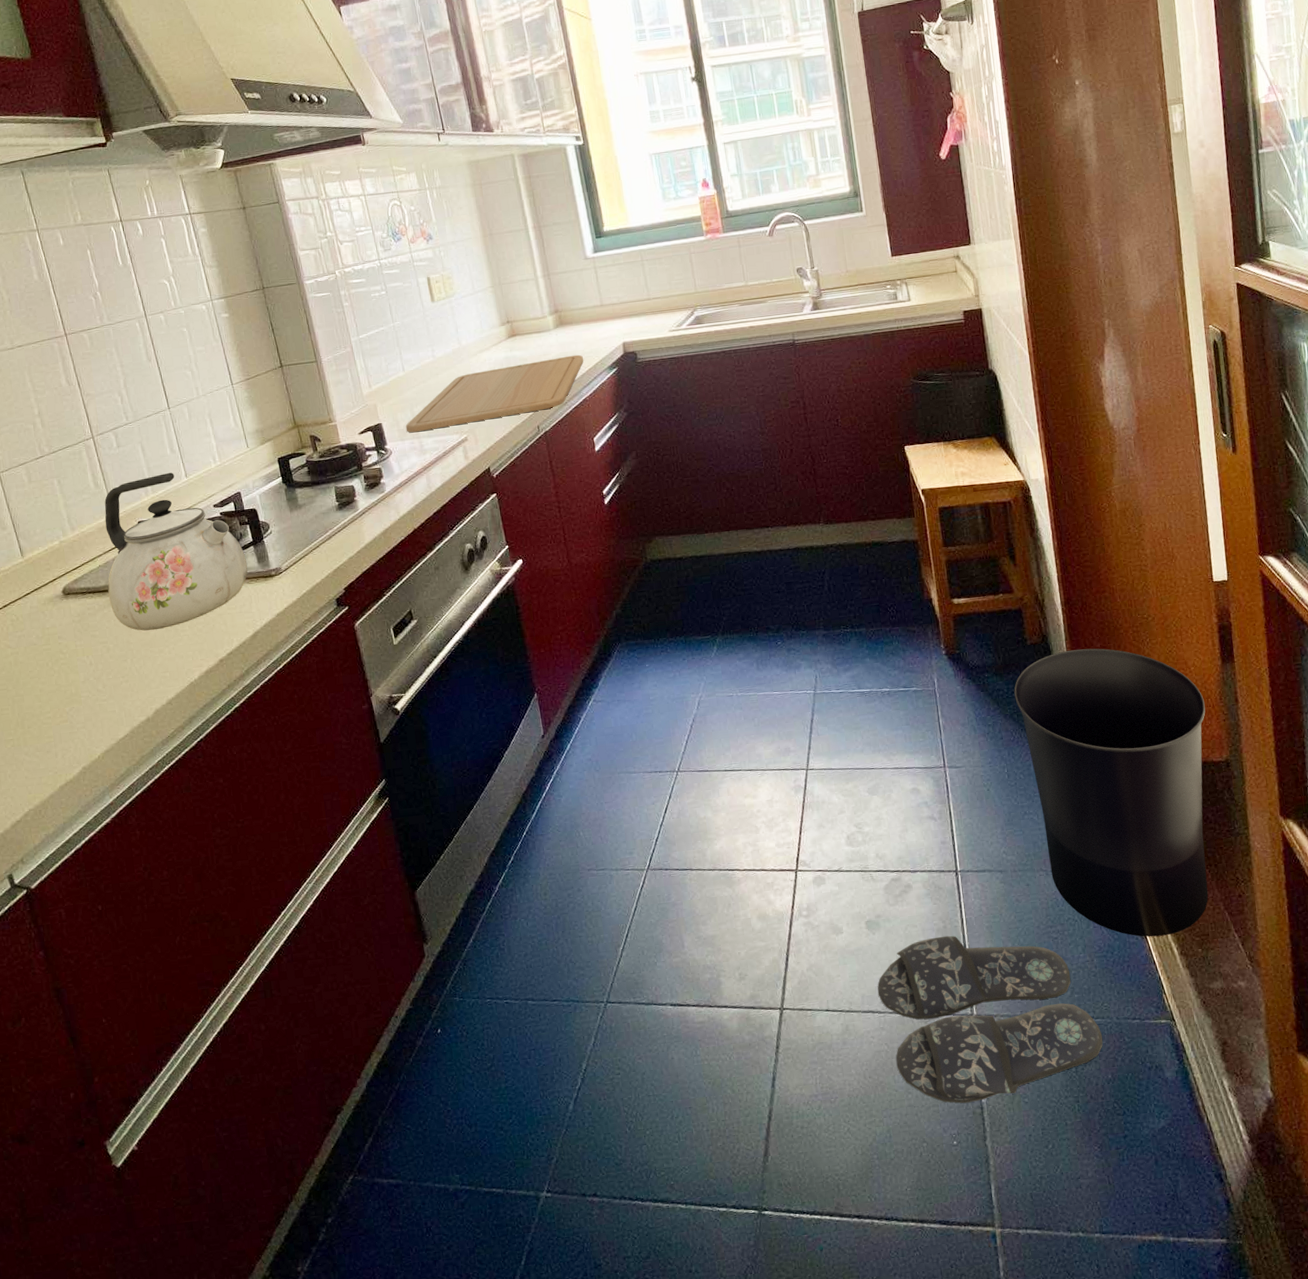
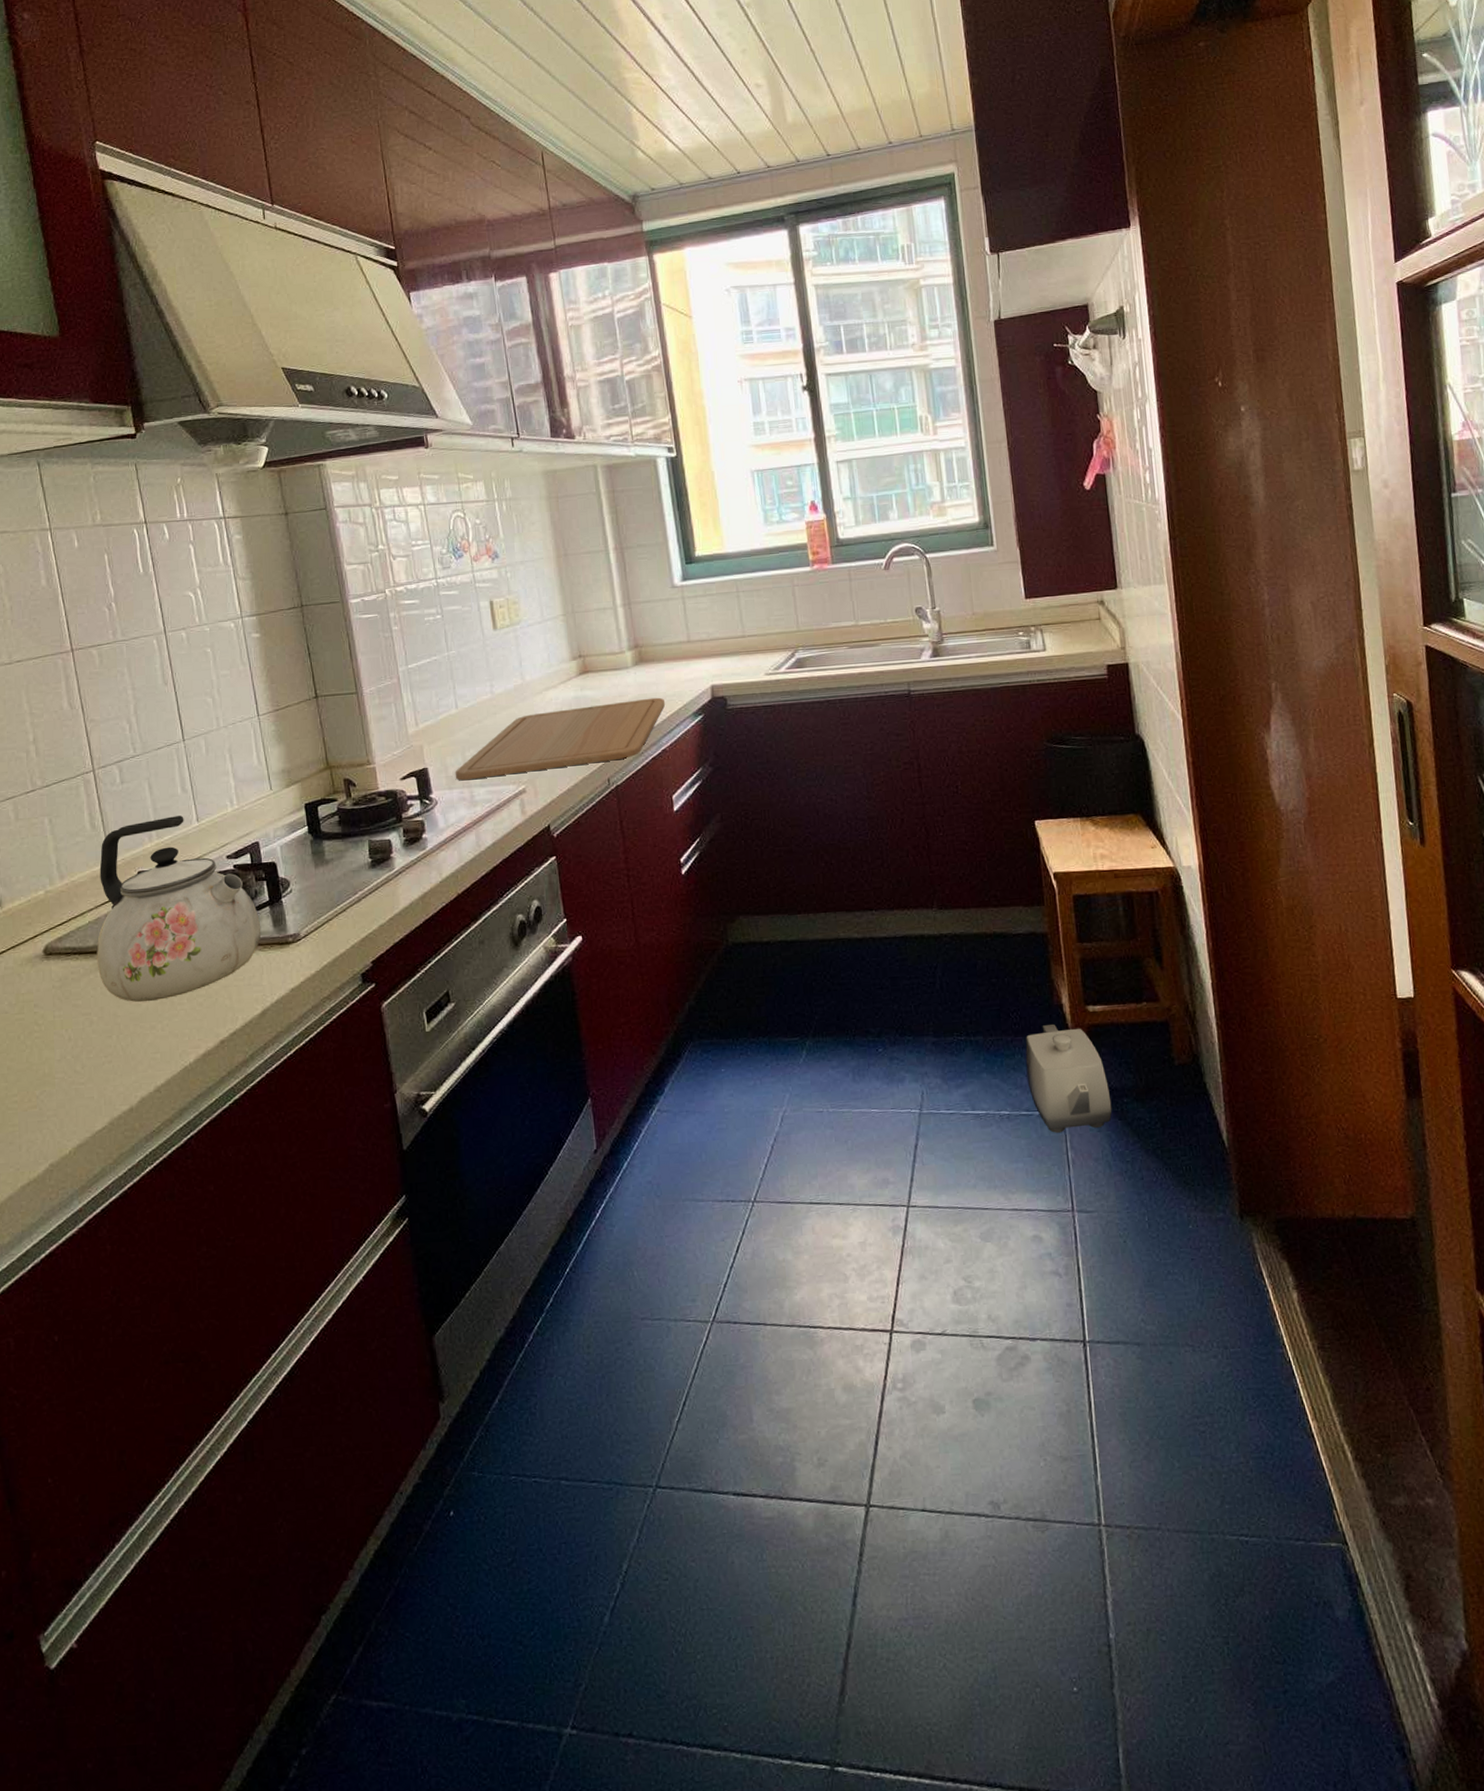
slippers: present [878,935,1103,1104] -> none [985,1422,1259,1639]
teapot: none [901,615,976,705] -> present [1025,1023,1112,1133]
waste bin: present [1014,648,1209,937] -> none [1158,1073,1390,1436]

